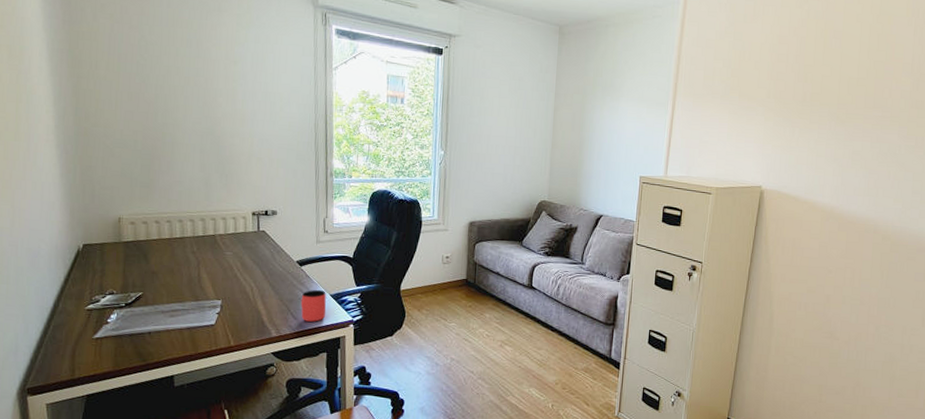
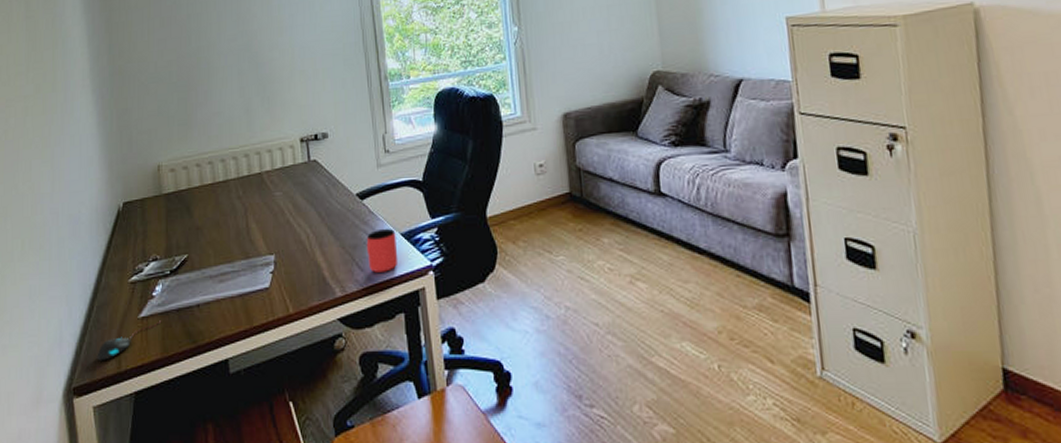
mouse: none [51,342,115,370] -> present [97,320,162,361]

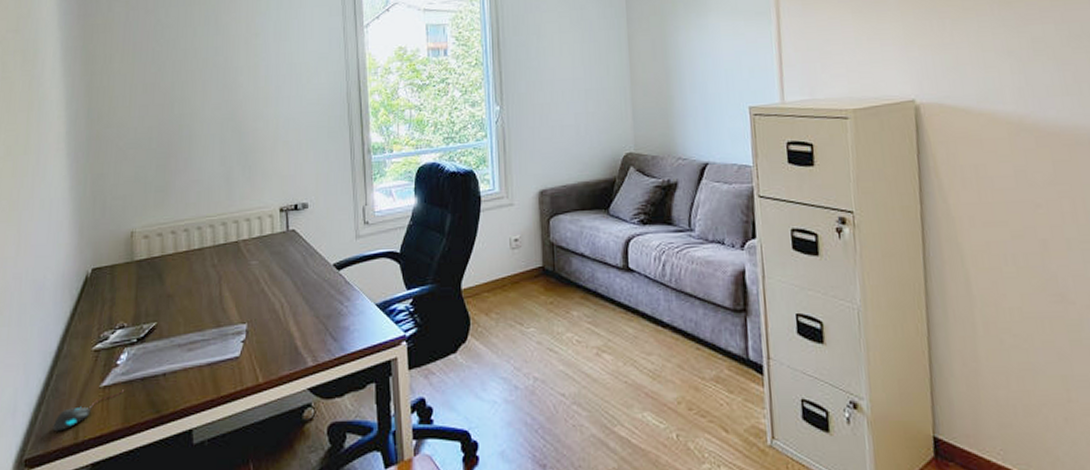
cup: present [366,228,399,273] -> none [341,298,372,342]

